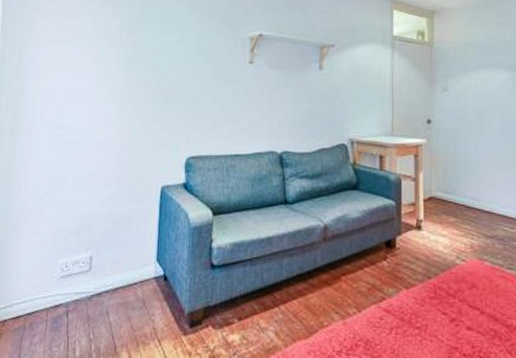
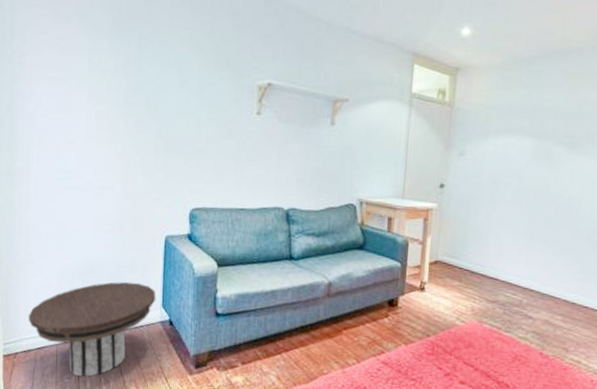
side table: none [19,236,151,343] -> present [28,281,156,377]

